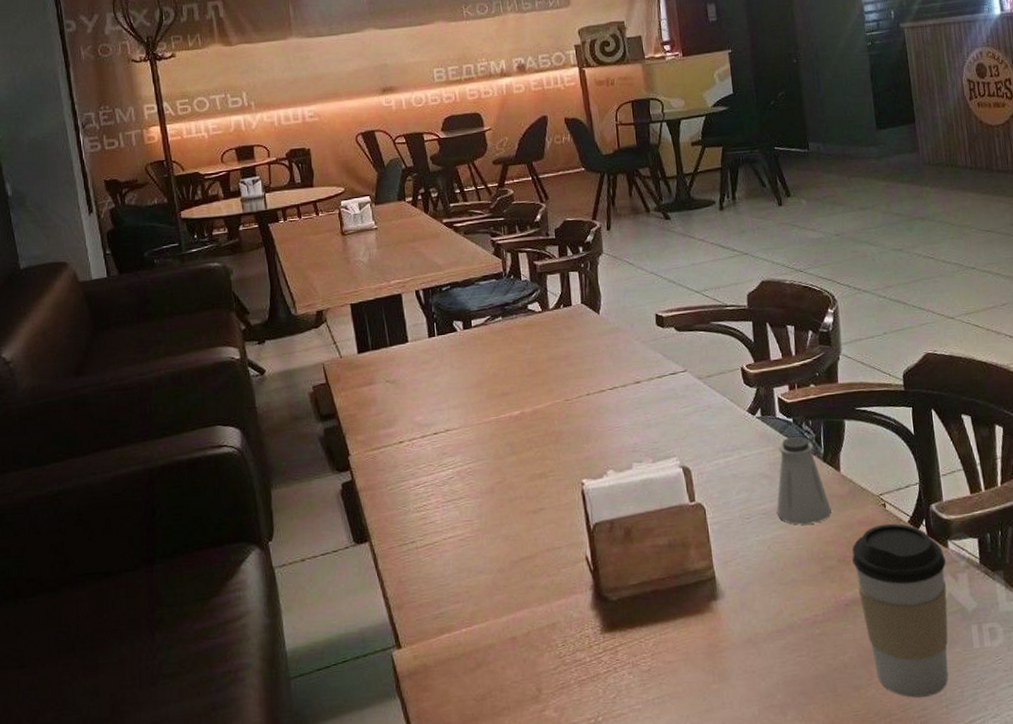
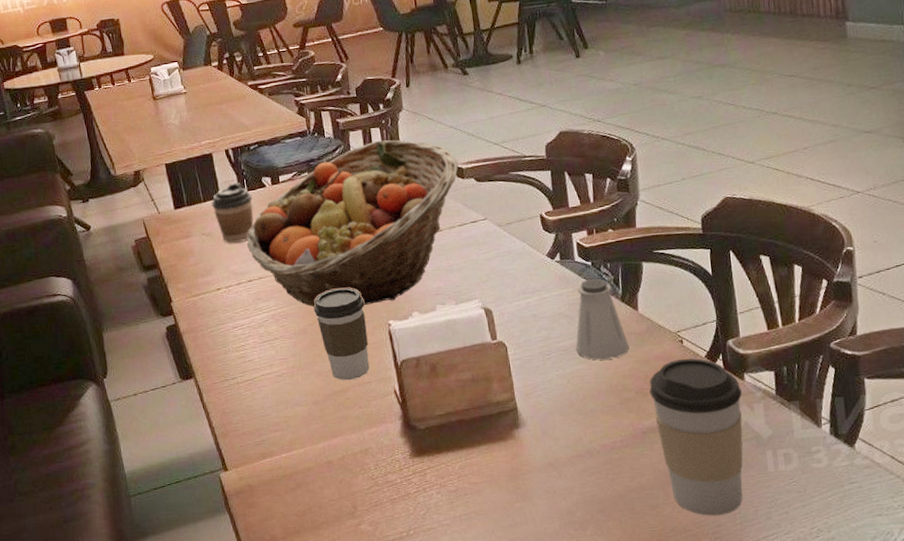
coffee cup: none [397,325,443,392] -> present [211,182,254,244]
fruit basket: none [434,284,659,464] -> present [247,139,459,308]
coffee cup: none [502,442,561,546] -> present [313,287,370,381]

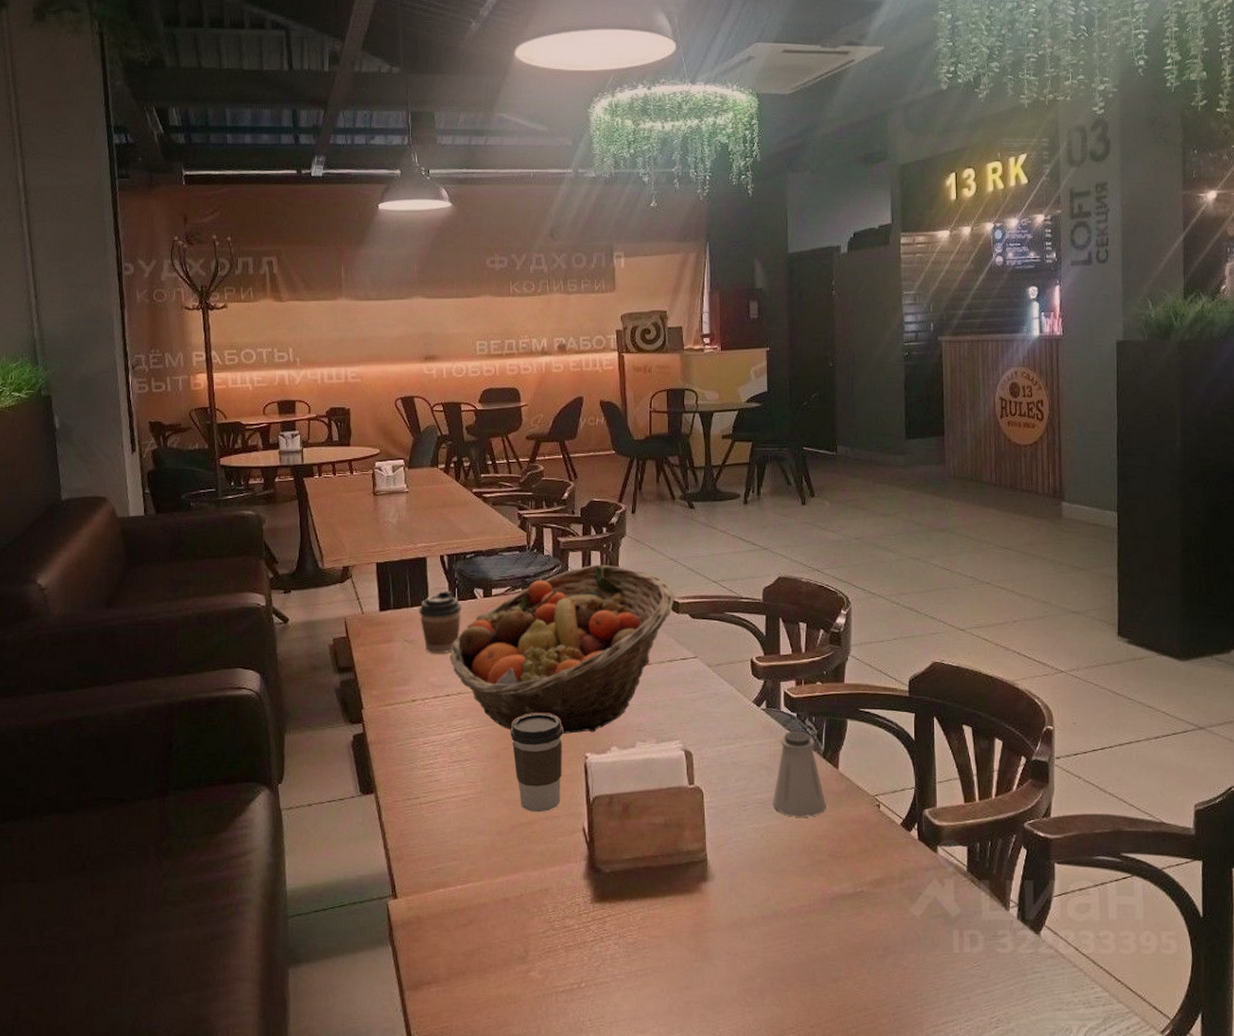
coffee cup: present [649,358,743,516] -> none [842,824,934,995]

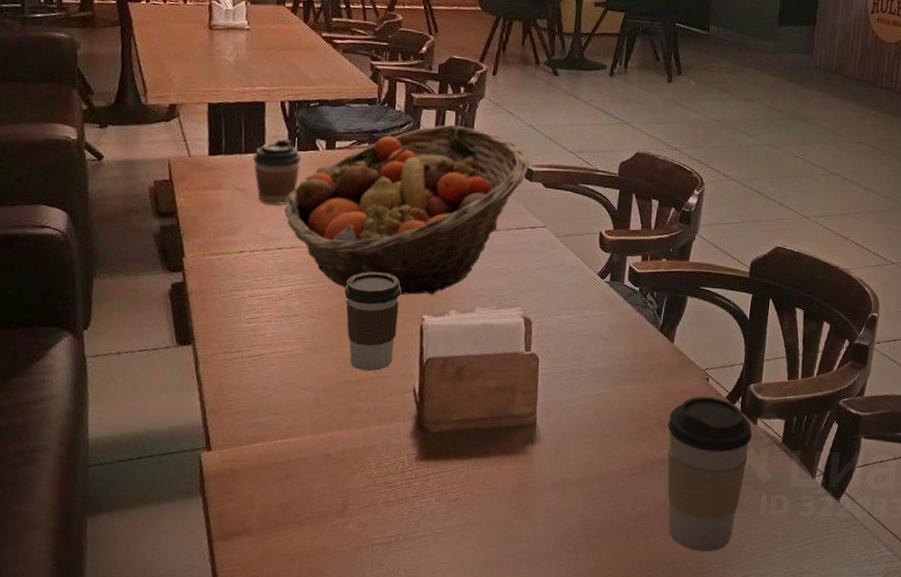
saltshaker: present [773,730,826,817] -> none [606,304,658,387]
coffee cup: none [842,824,934,995] -> present [667,396,752,552]

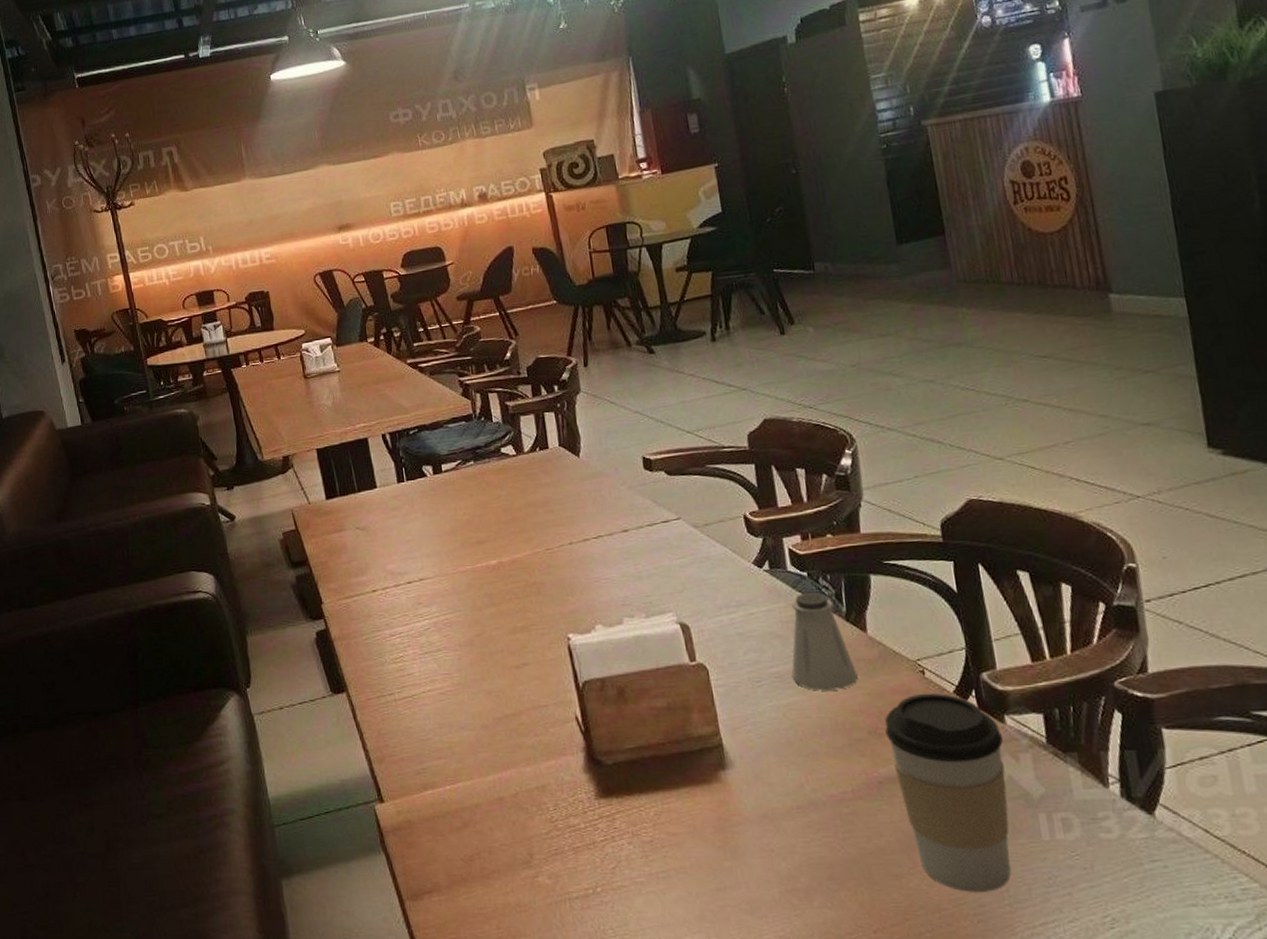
coffee cup: present [252,138,301,205] -> none [366,470,414,540]
fruit basket: present [284,124,530,295] -> none [406,425,646,616]
coffee cup: present [344,272,401,372] -> none [481,593,547,703]
saltshaker: none [606,304,658,387] -> present [791,591,858,691]

